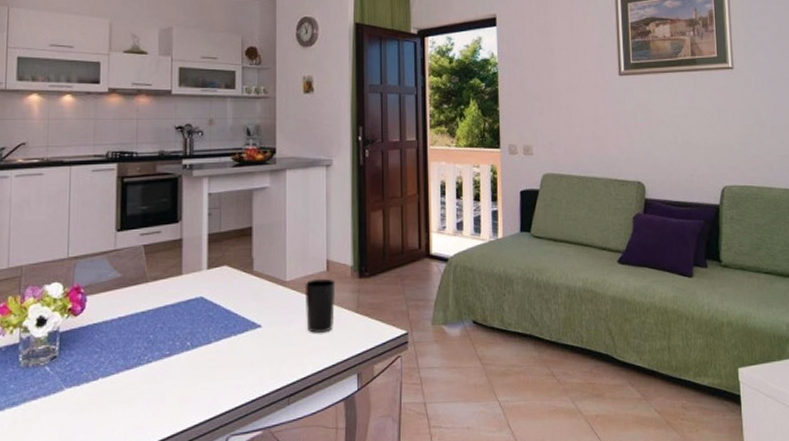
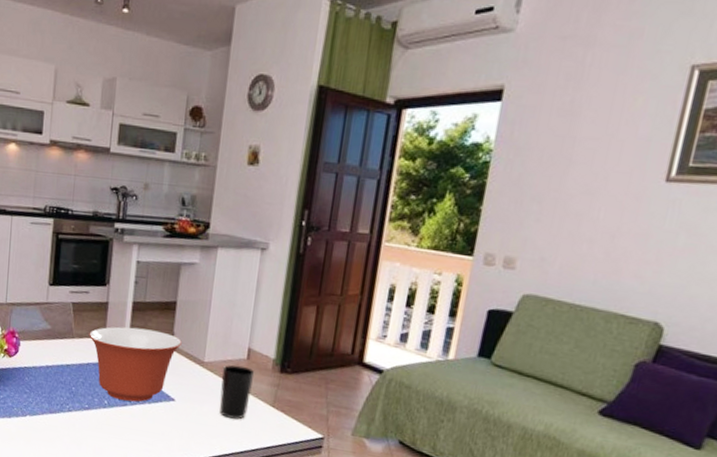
mixing bowl: none [164,259,261,338] -> present [89,326,182,402]

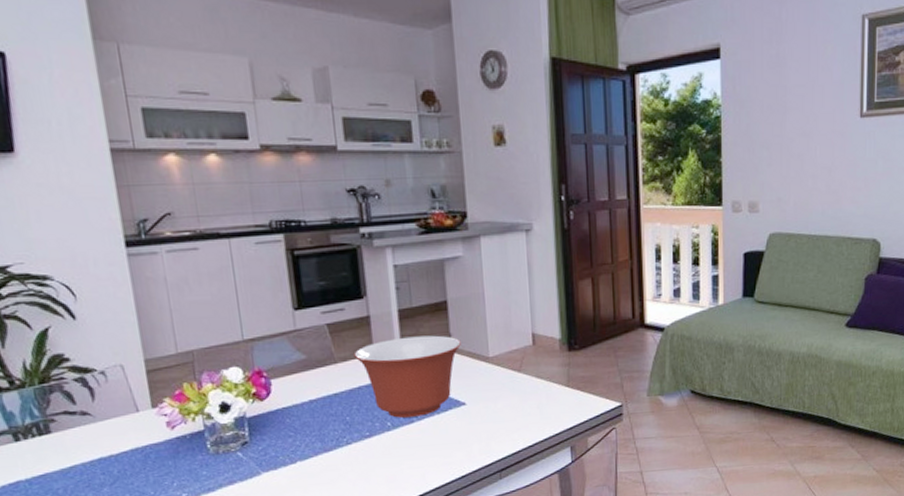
cup: present [219,365,255,419] -> none [509,352,544,409]

